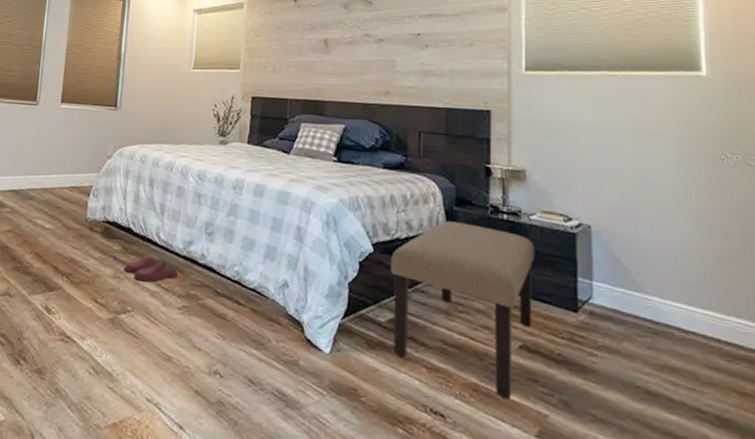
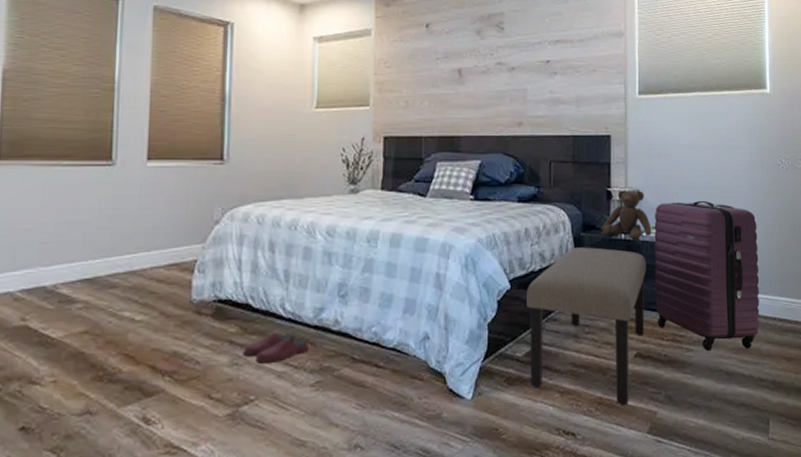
teddy bear: none [478,168,542,222] -> present [601,190,652,239]
suitcase: none [544,187,696,370] -> present [654,200,760,352]

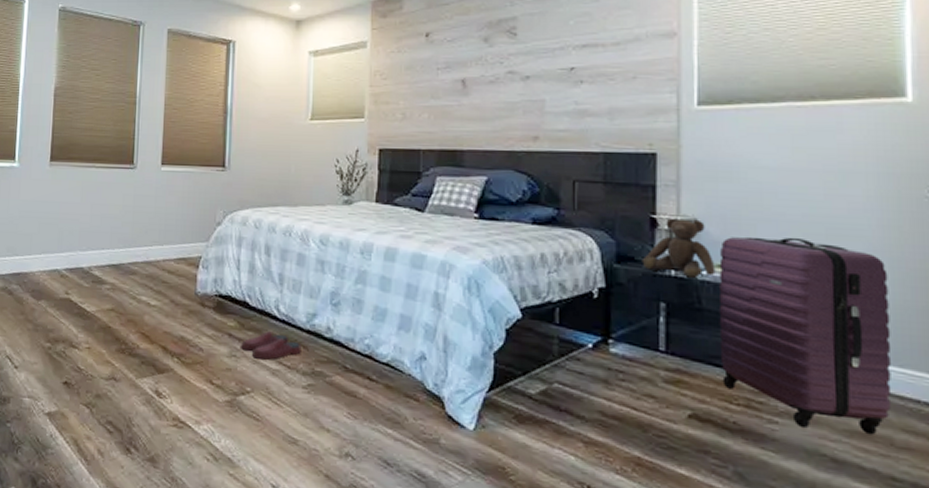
bench: present [527,247,647,405] -> none [542,280,708,473]

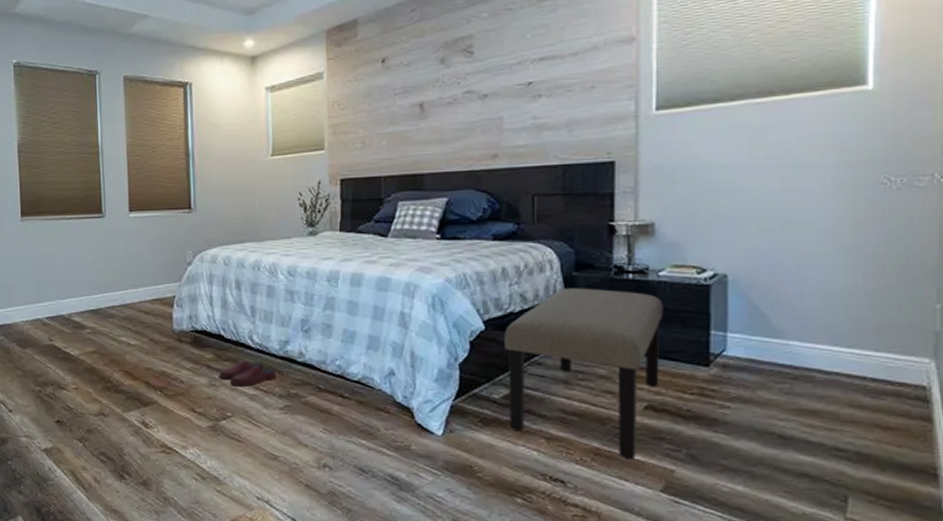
bench: none [542,280,708,473] -> present [504,288,664,459]
teddy bear: present [642,218,716,278] -> none [600,223,672,279]
suitcase: present [718,236,892,435] -> none [674,232,841,412]

